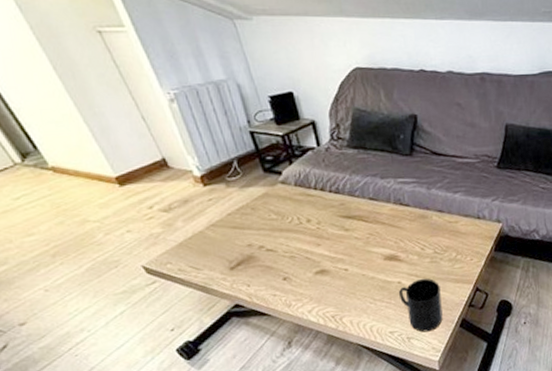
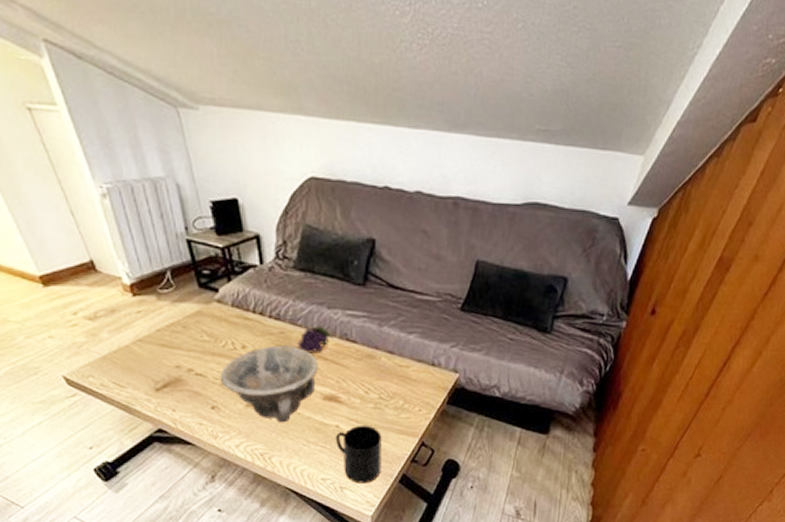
bowl: none [289,215,377,286] -> present [220,345,318,423]
fruit: none [356,193,388,220] -> present [297,325,333,353]

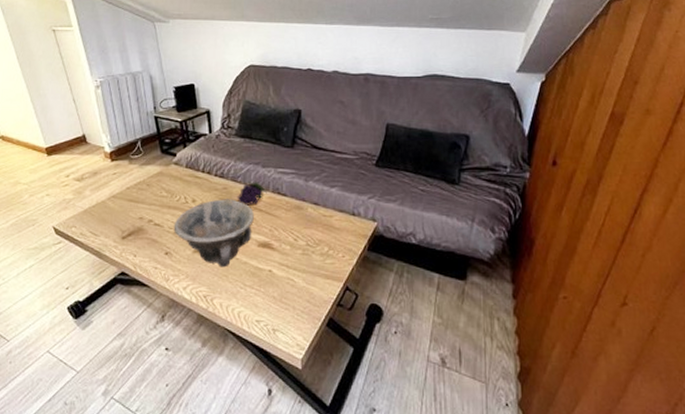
mug: present [336,425,382,484] -> none [269,269,310,326]

